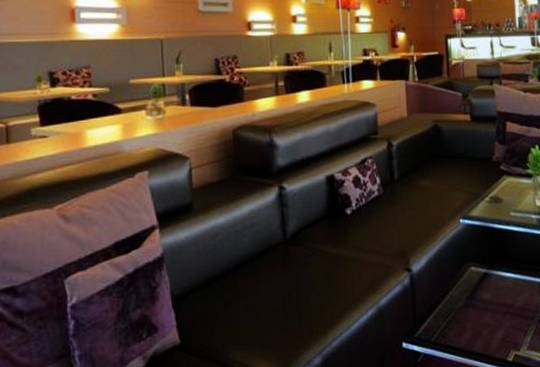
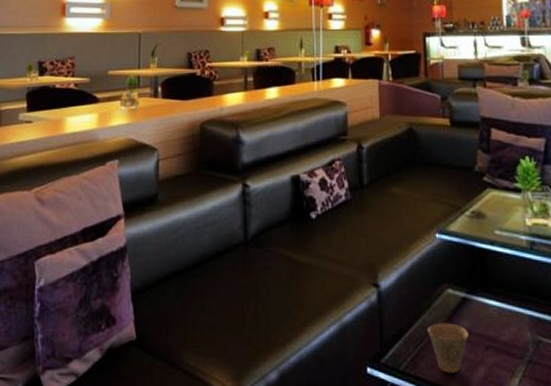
cup: none [454,296,489,339] -> present [427,322,469,373]

